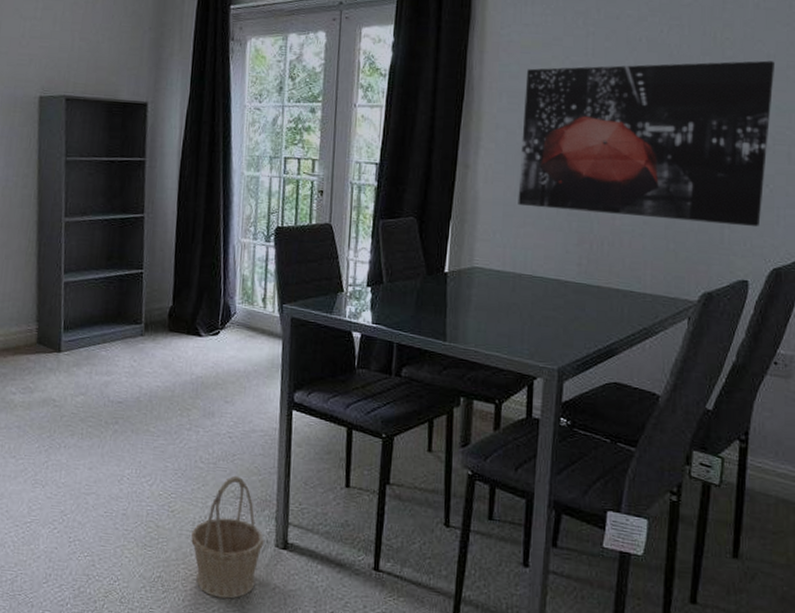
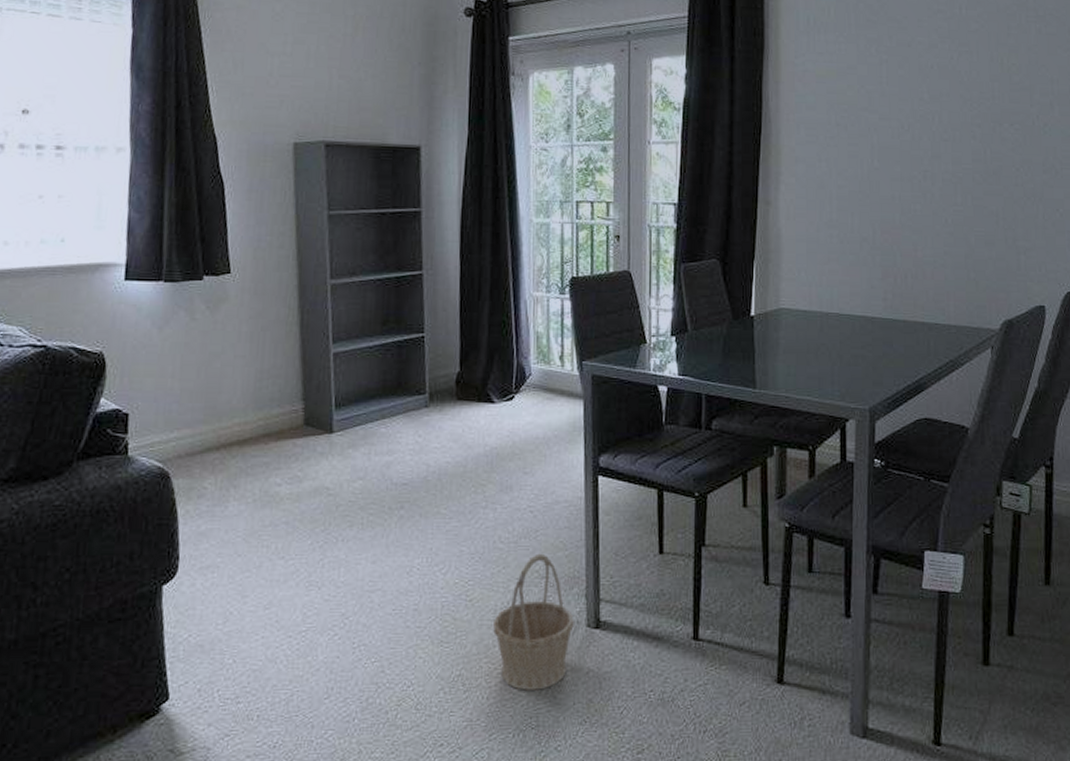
wall art: present [518,60,776,226] -> none [821,85,1059,251]

